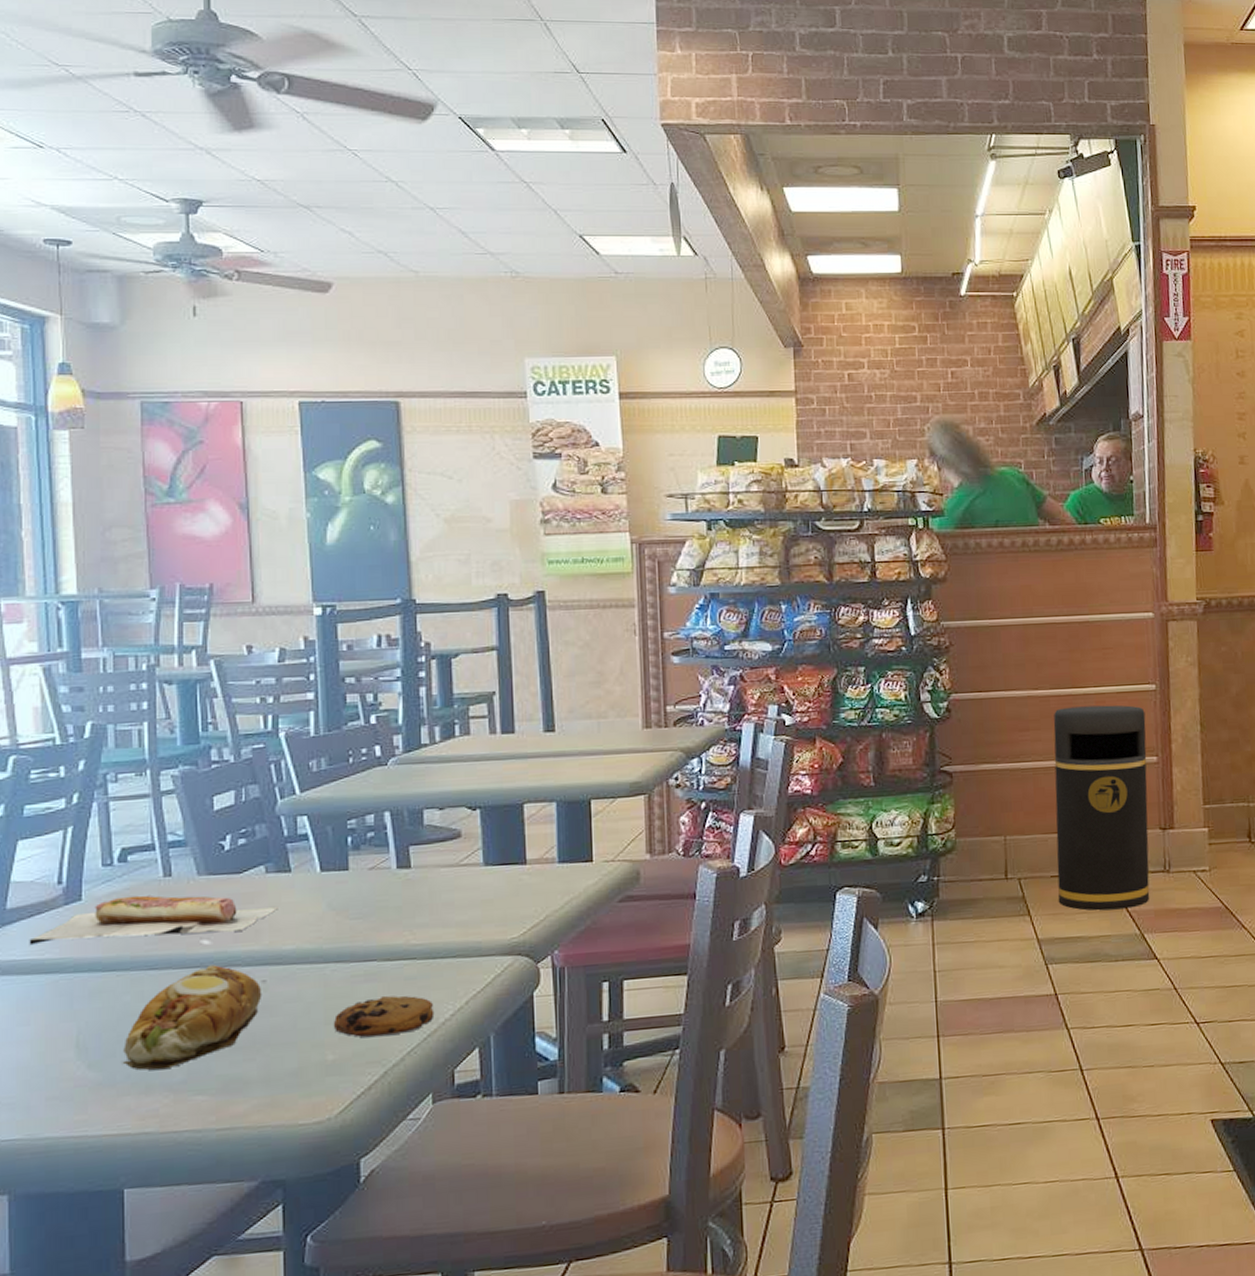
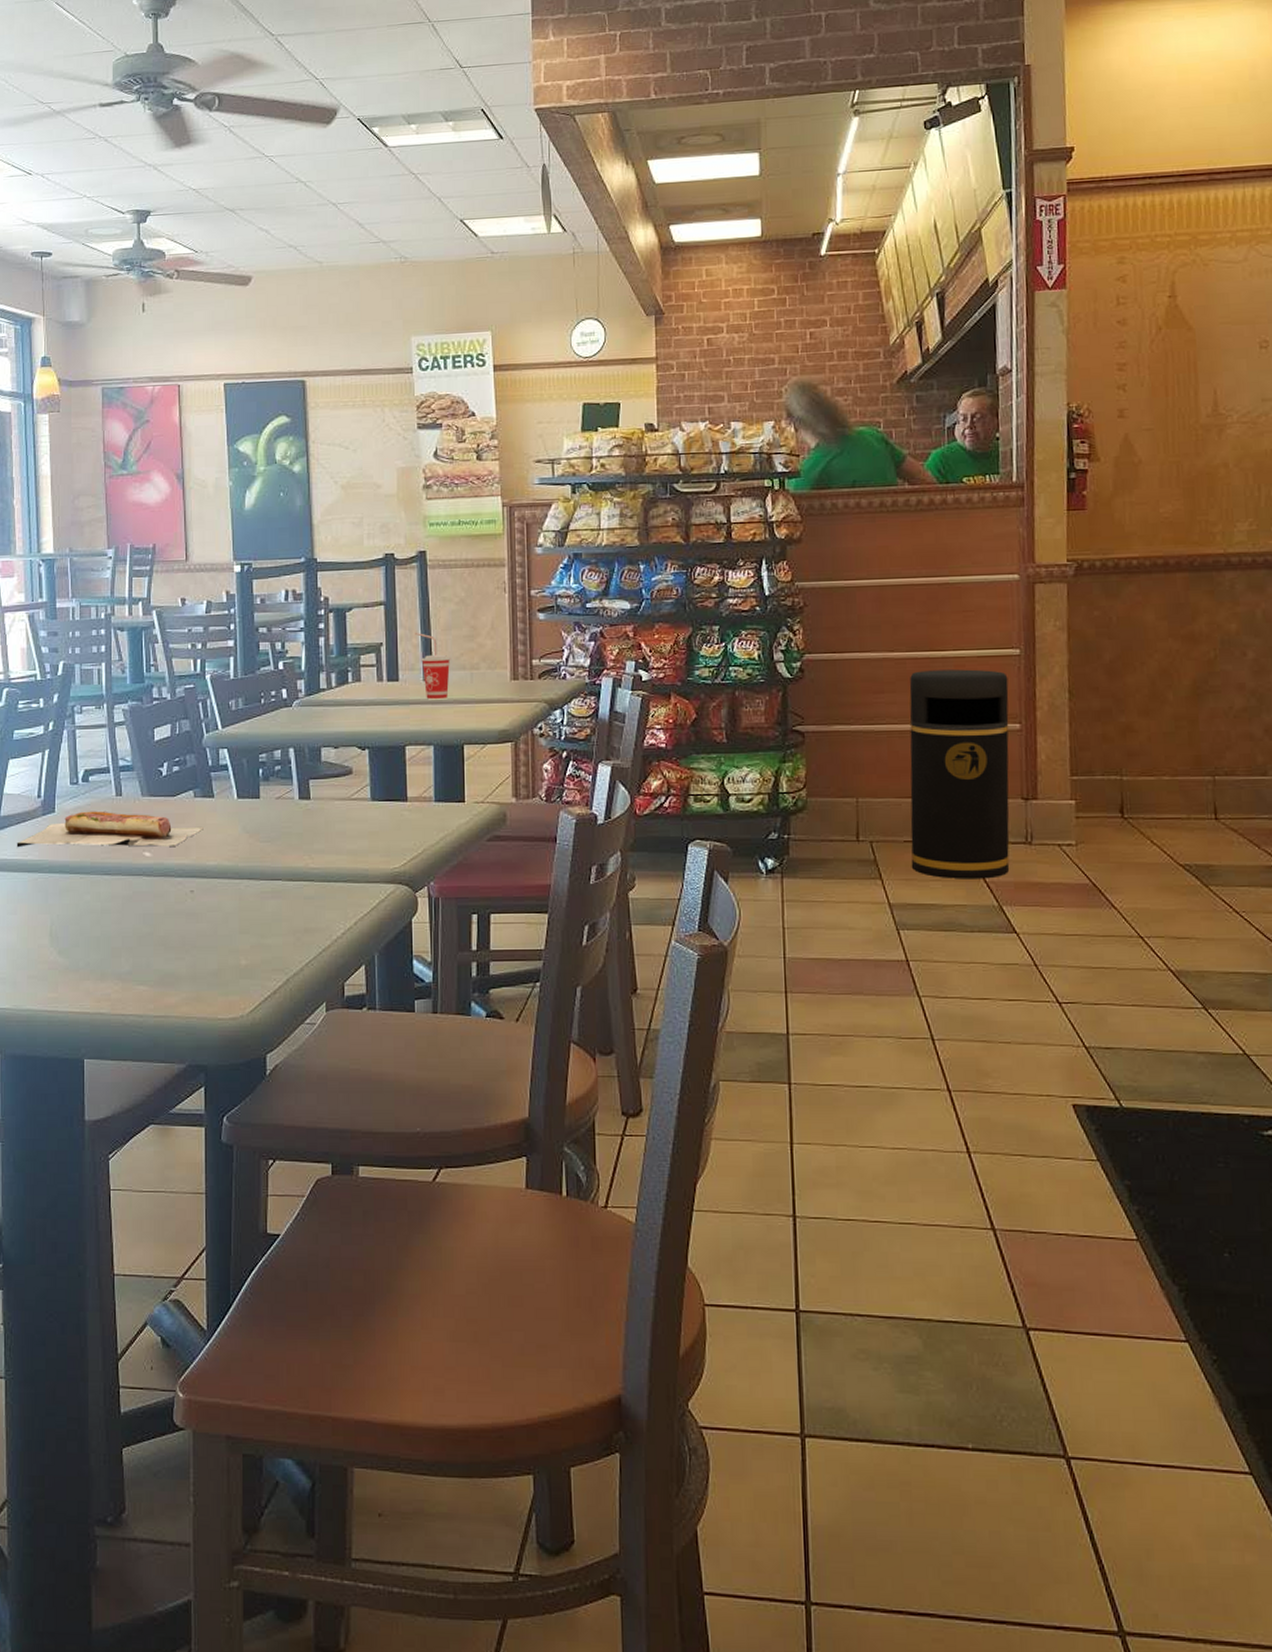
sandwich: present [122,965,262,1070] -> none [83,874,191,961]
cookie: present [333,996,435,1039] -> none [246,912,328,948]
beverage cup: none [533,679,575,753] -> present [415,632,451,700]

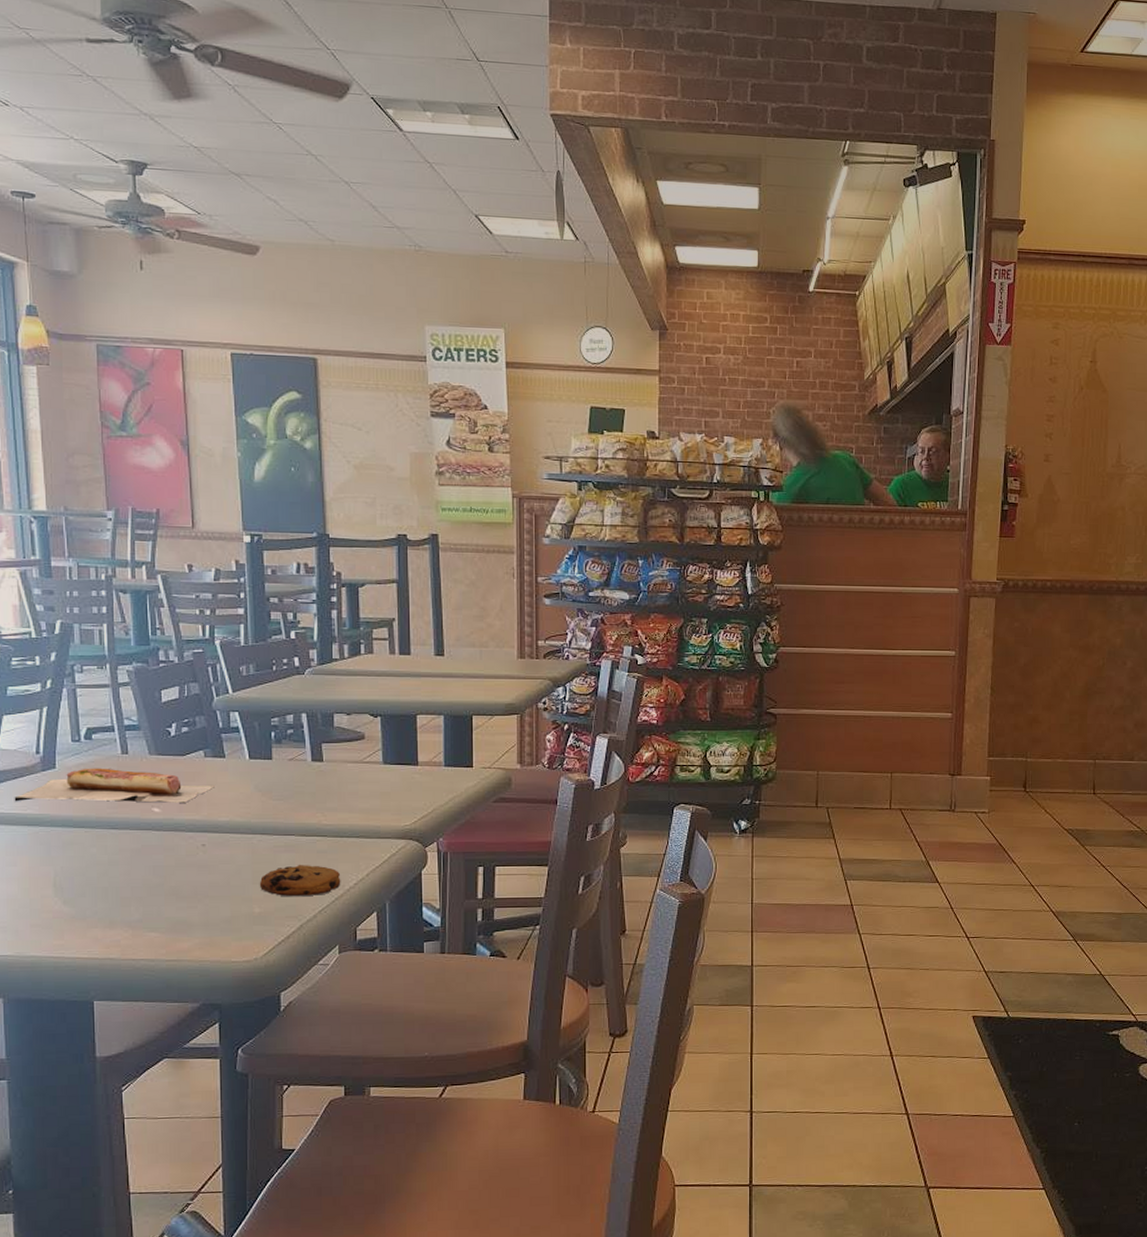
cookie: none [246,912,328,948] -> present [259,865,341,897]
beverage cup: present [415,632,451,700] -> none [427,610,461,674]
trash bin: present [909,669,1010,879] -> none [859,666,944,839]

